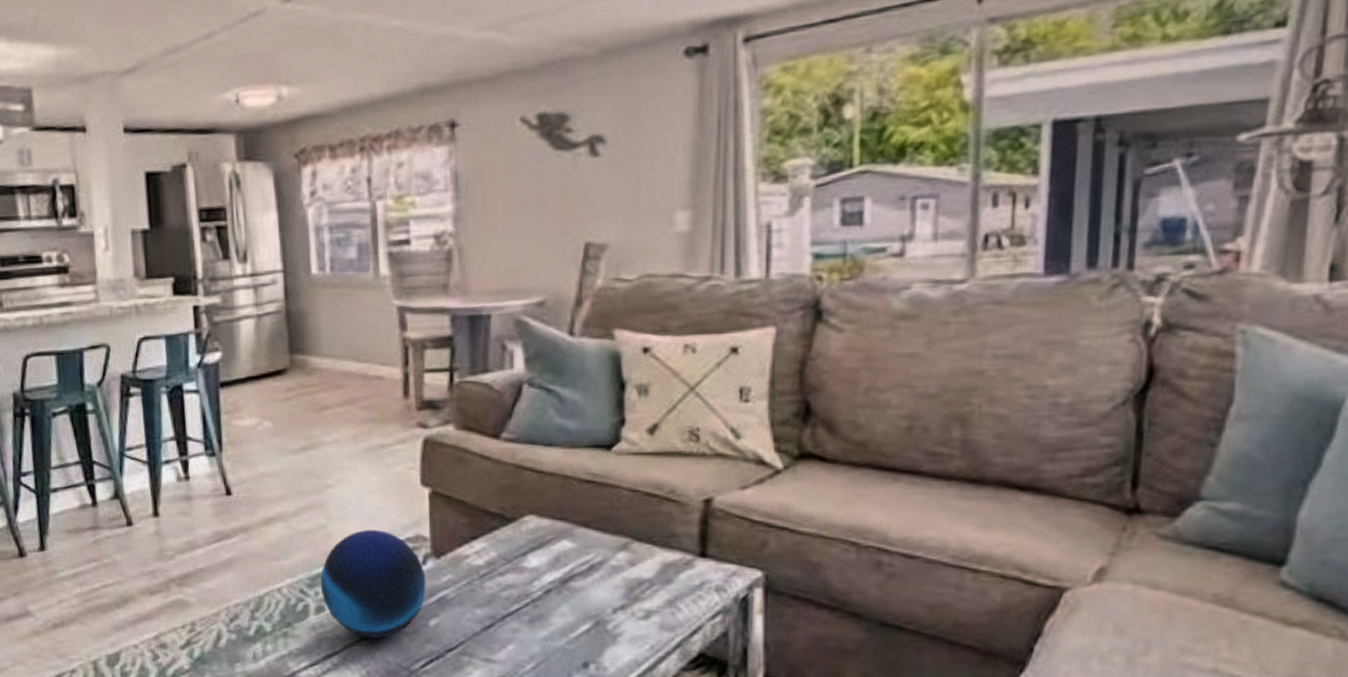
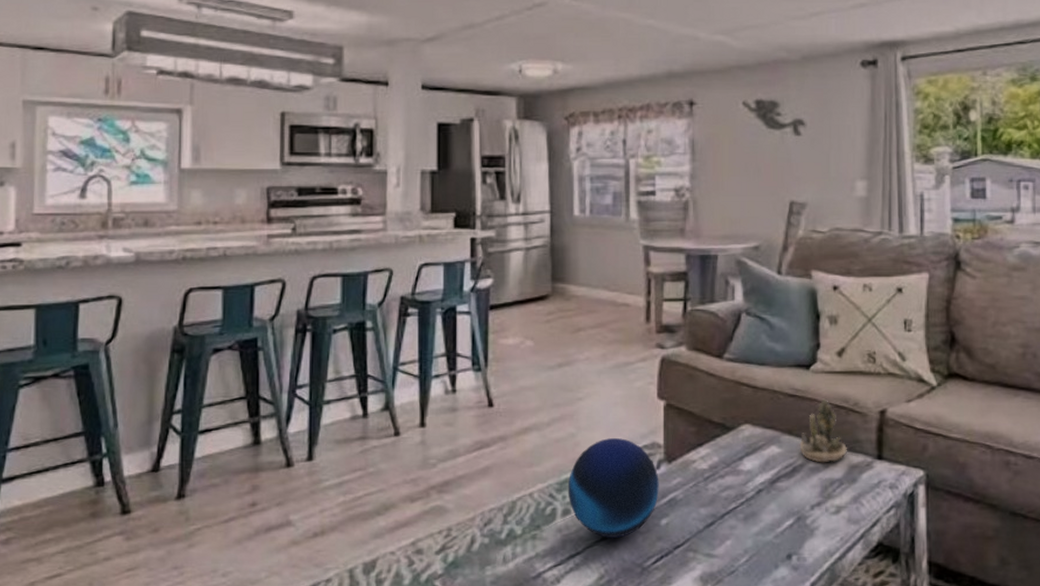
succulent planter: none [598,485,660,561] -> present [799,398,847,463]

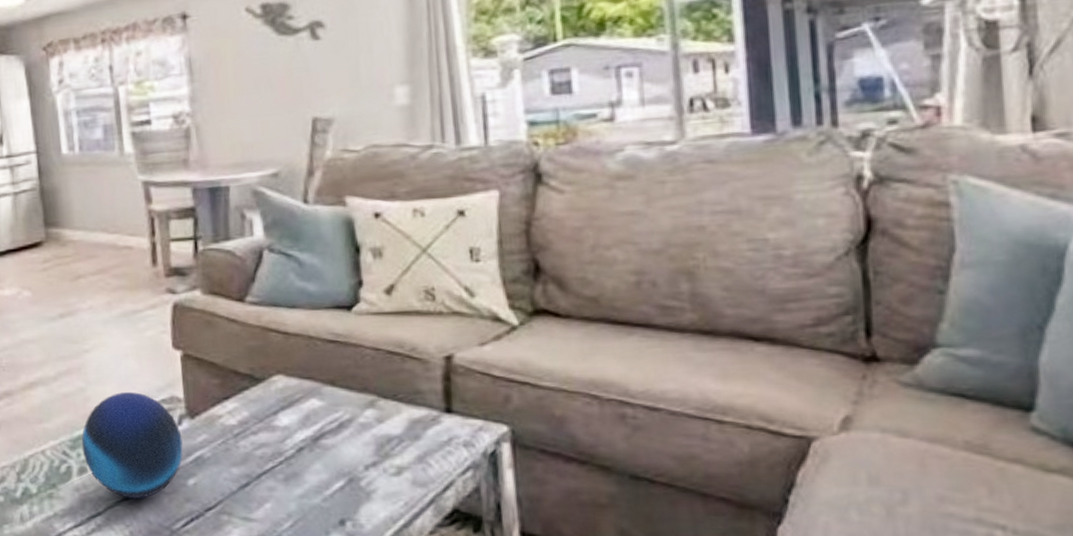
succulent planter: present [799,398,847,463] -> none [345,344,406,418]

